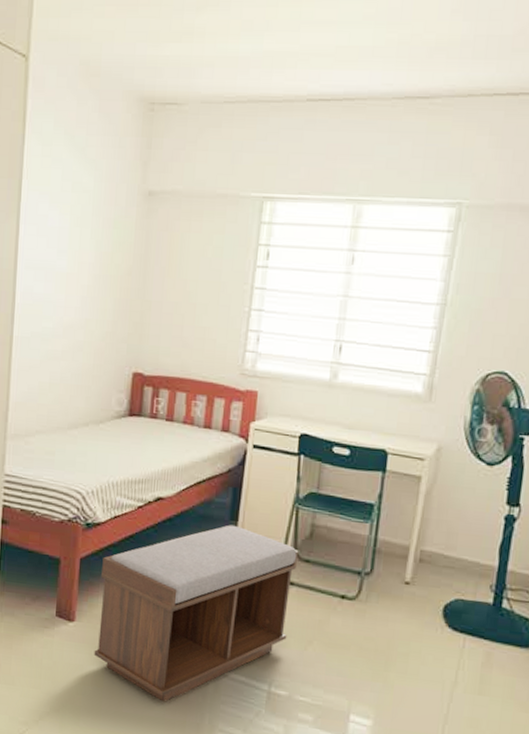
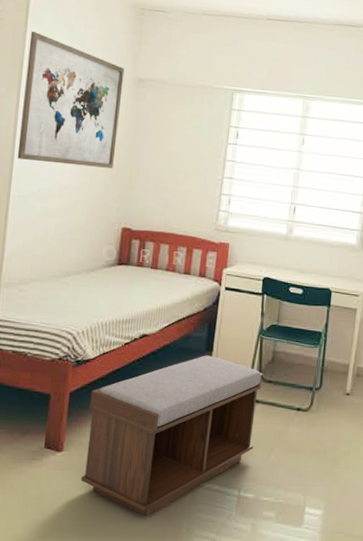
wall art: none [18,143,133,302] -> present [17,30,125,168]

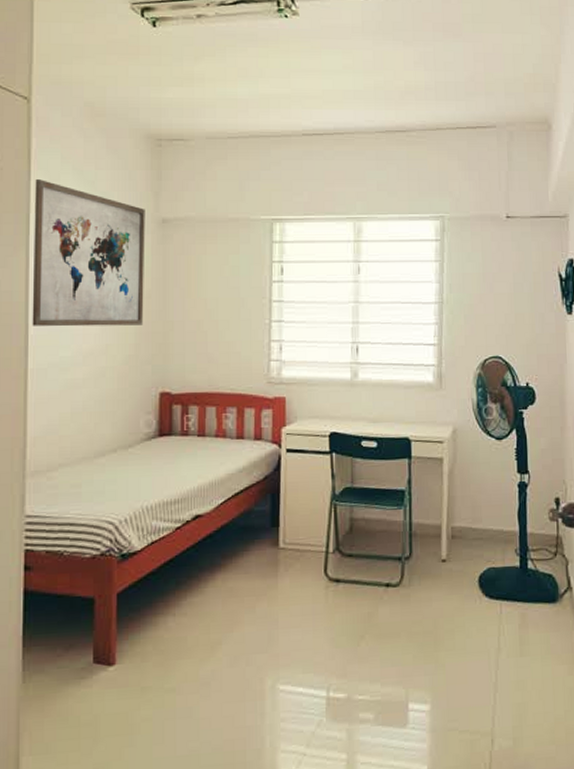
bench: present [80,355,263,517] -> none [139,531,341,734]

